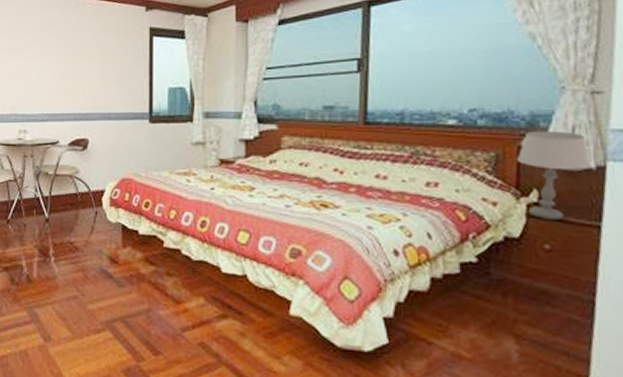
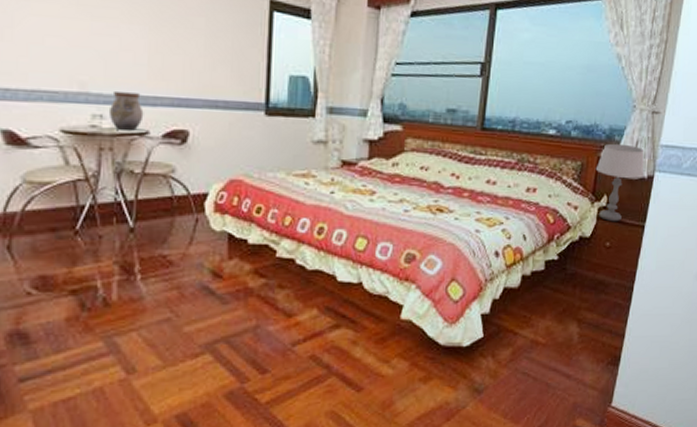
vase: none [31,111,55,142] -> present [110,90,144,132]

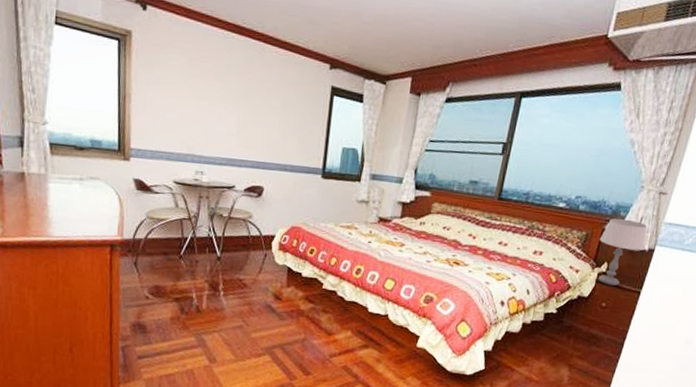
vase: present [110,90,144,132] -> none [208,153,232,185]

